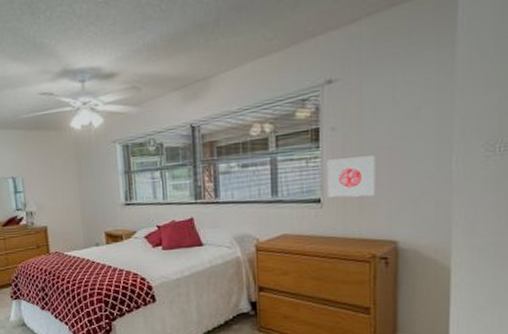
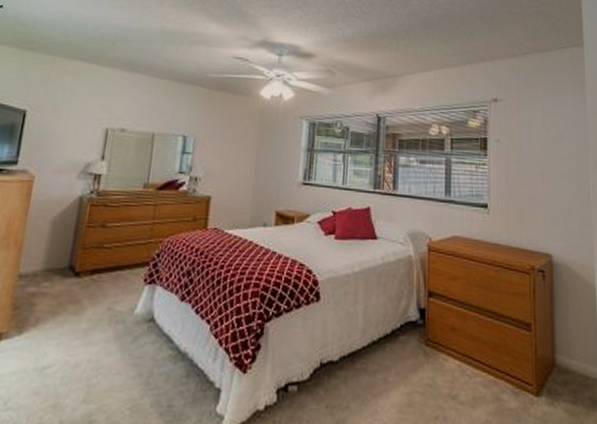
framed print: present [327,155,376,197] -> none [493,168,533,207]

